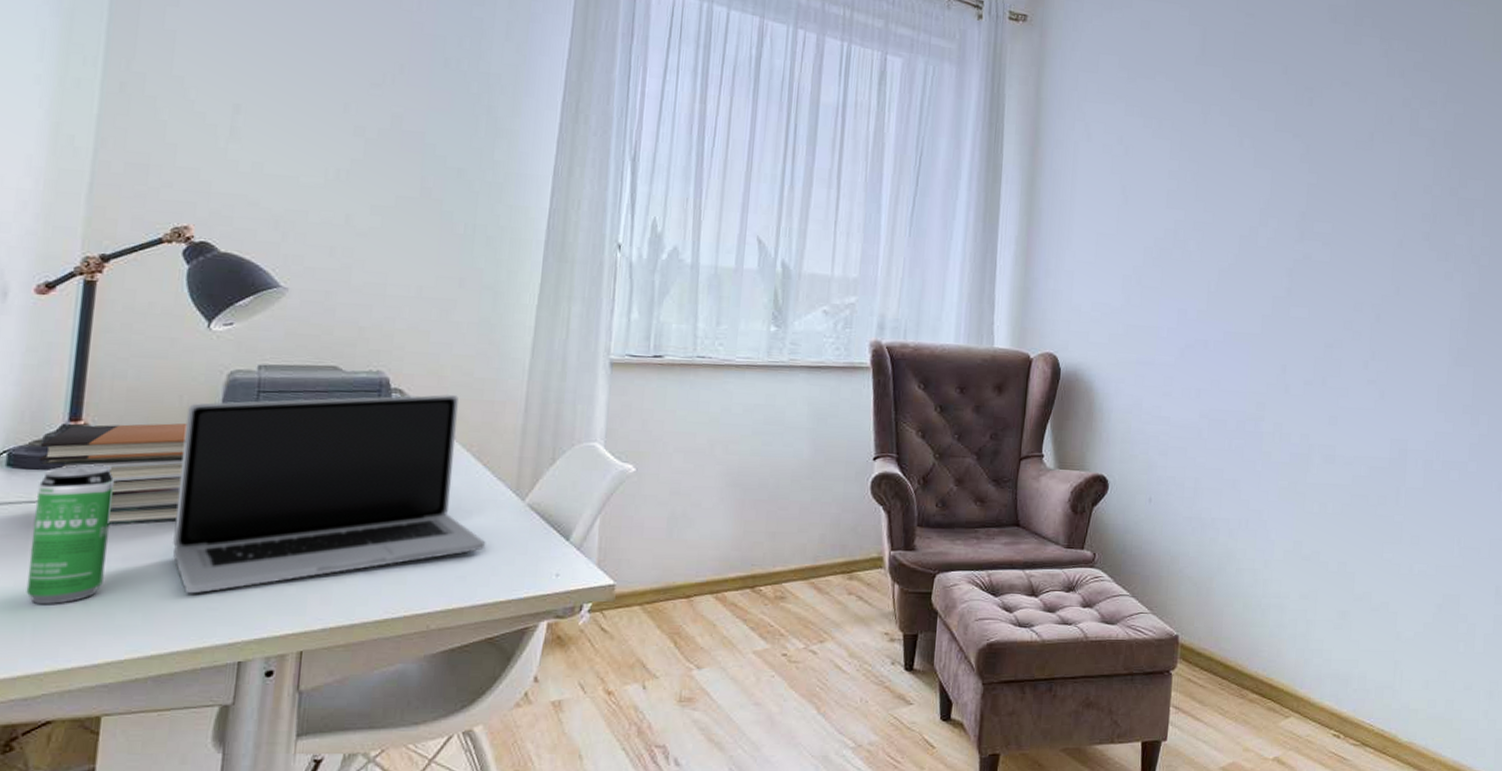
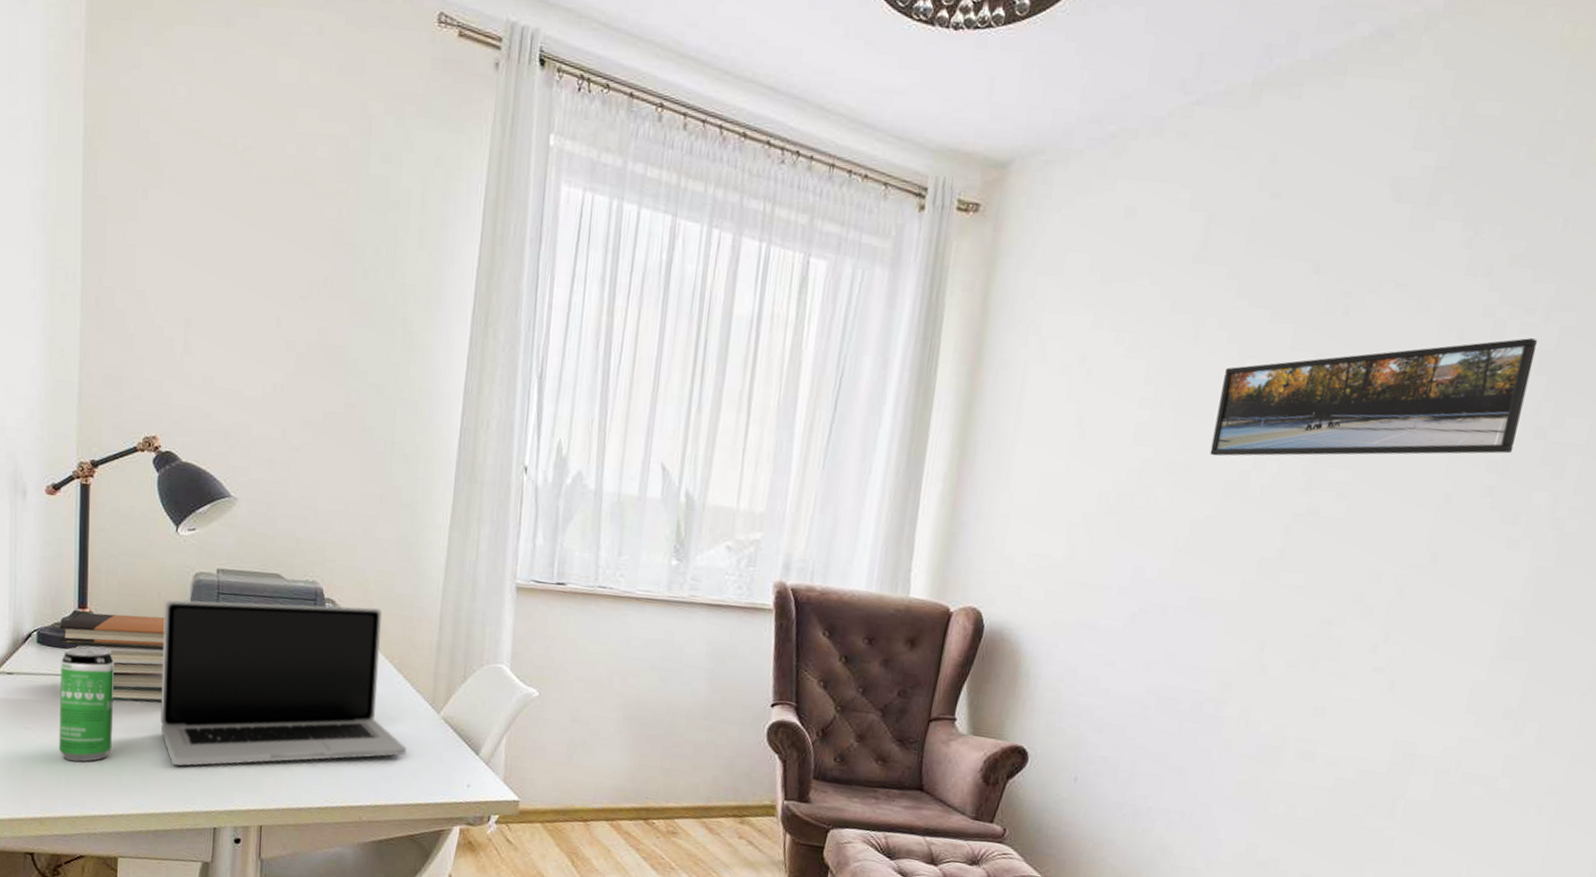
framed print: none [1226,122,1442,216] -> present [1209,338,1538,457]

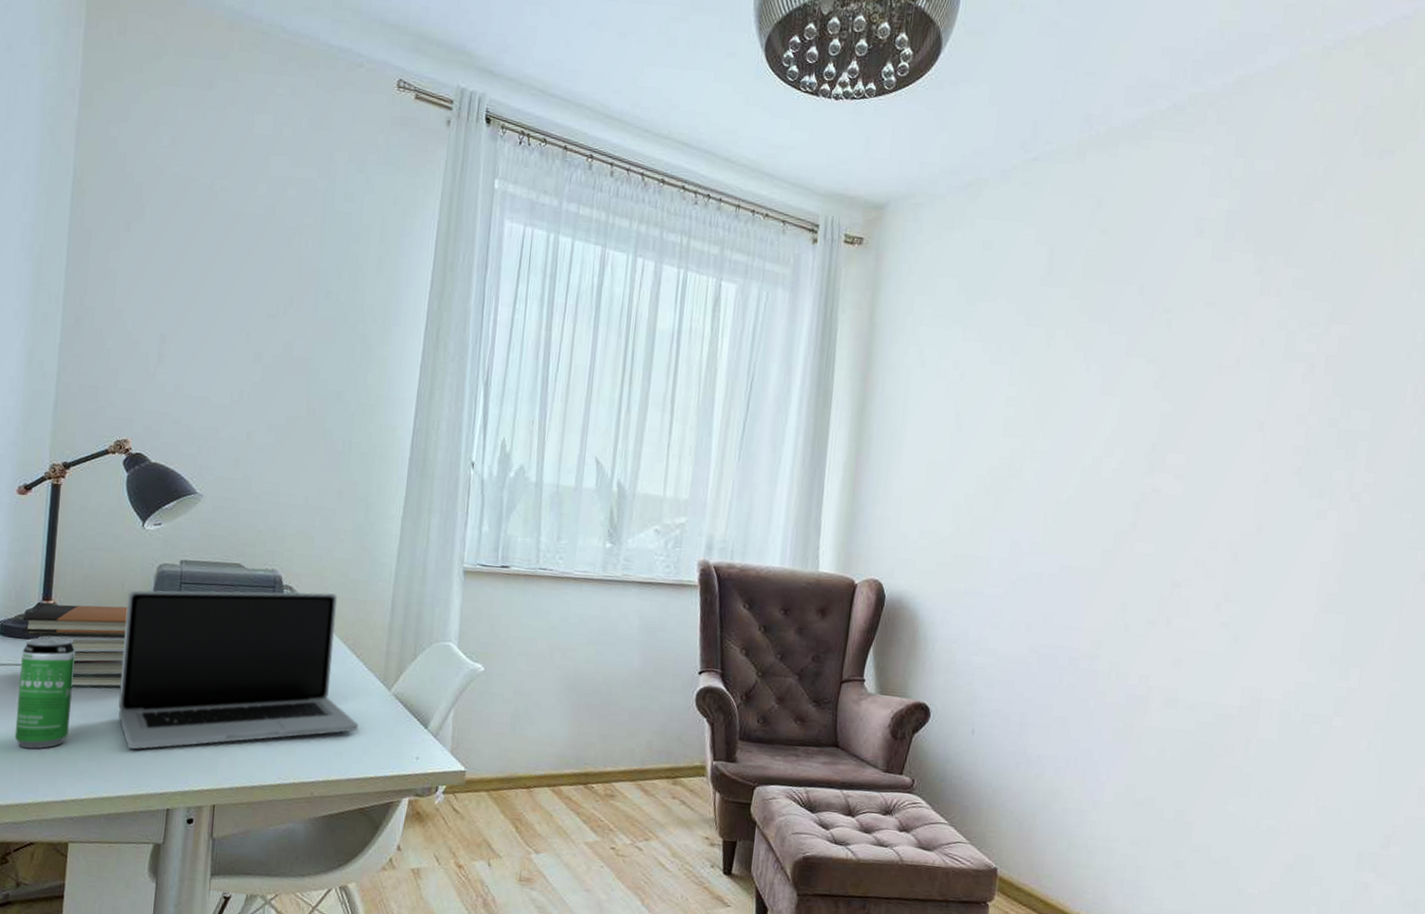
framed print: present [1209,338,1538,457] -> none [1067,345,1323,445]

